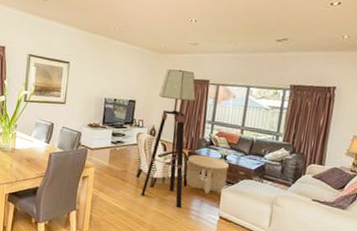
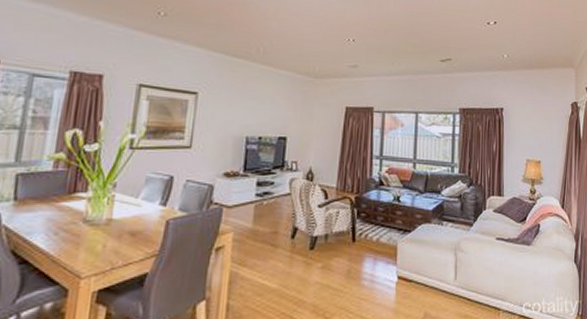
floor lamp: present [141,69,196,208] -> none [297,96,360,273]
side table: present [185,154,229,195] -> none [353,199,403,250]

